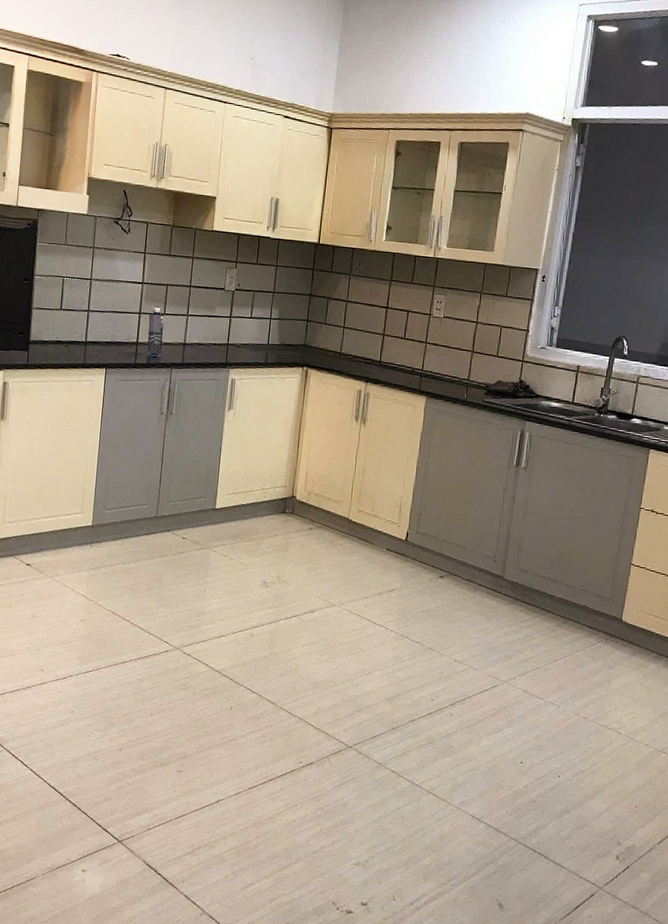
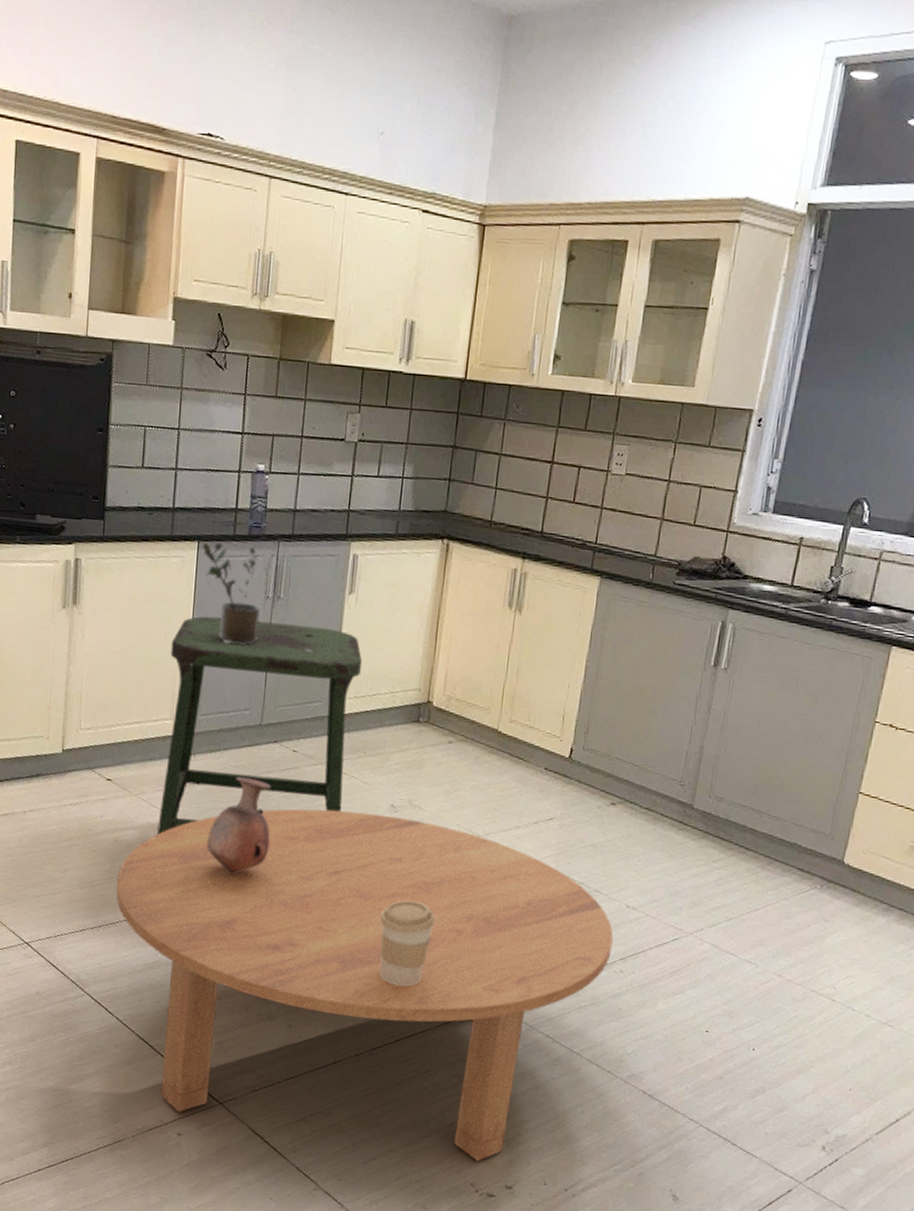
coffee table: none [32,586,445,883] -> present [116,809,614,1162]
stool: none [68,428,240,610] -> present [157,616,363,835]
potted plant: none [109,369,156,451] -> present [203,542,260,644]
vase: none [110,560,165,643] -> present [206,777,271,875]
coffee cup: none [255,660,301,734] -> present [379,900,436,987]

